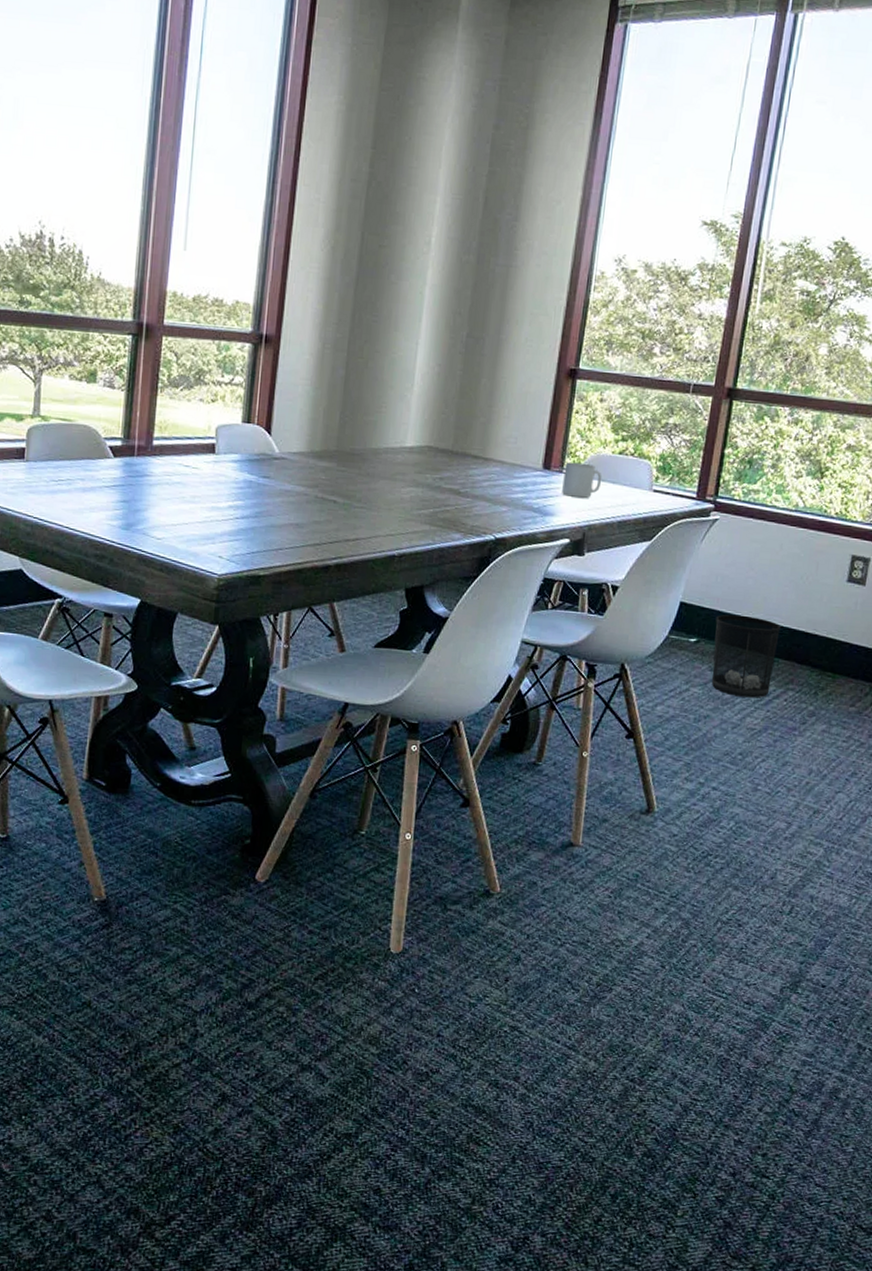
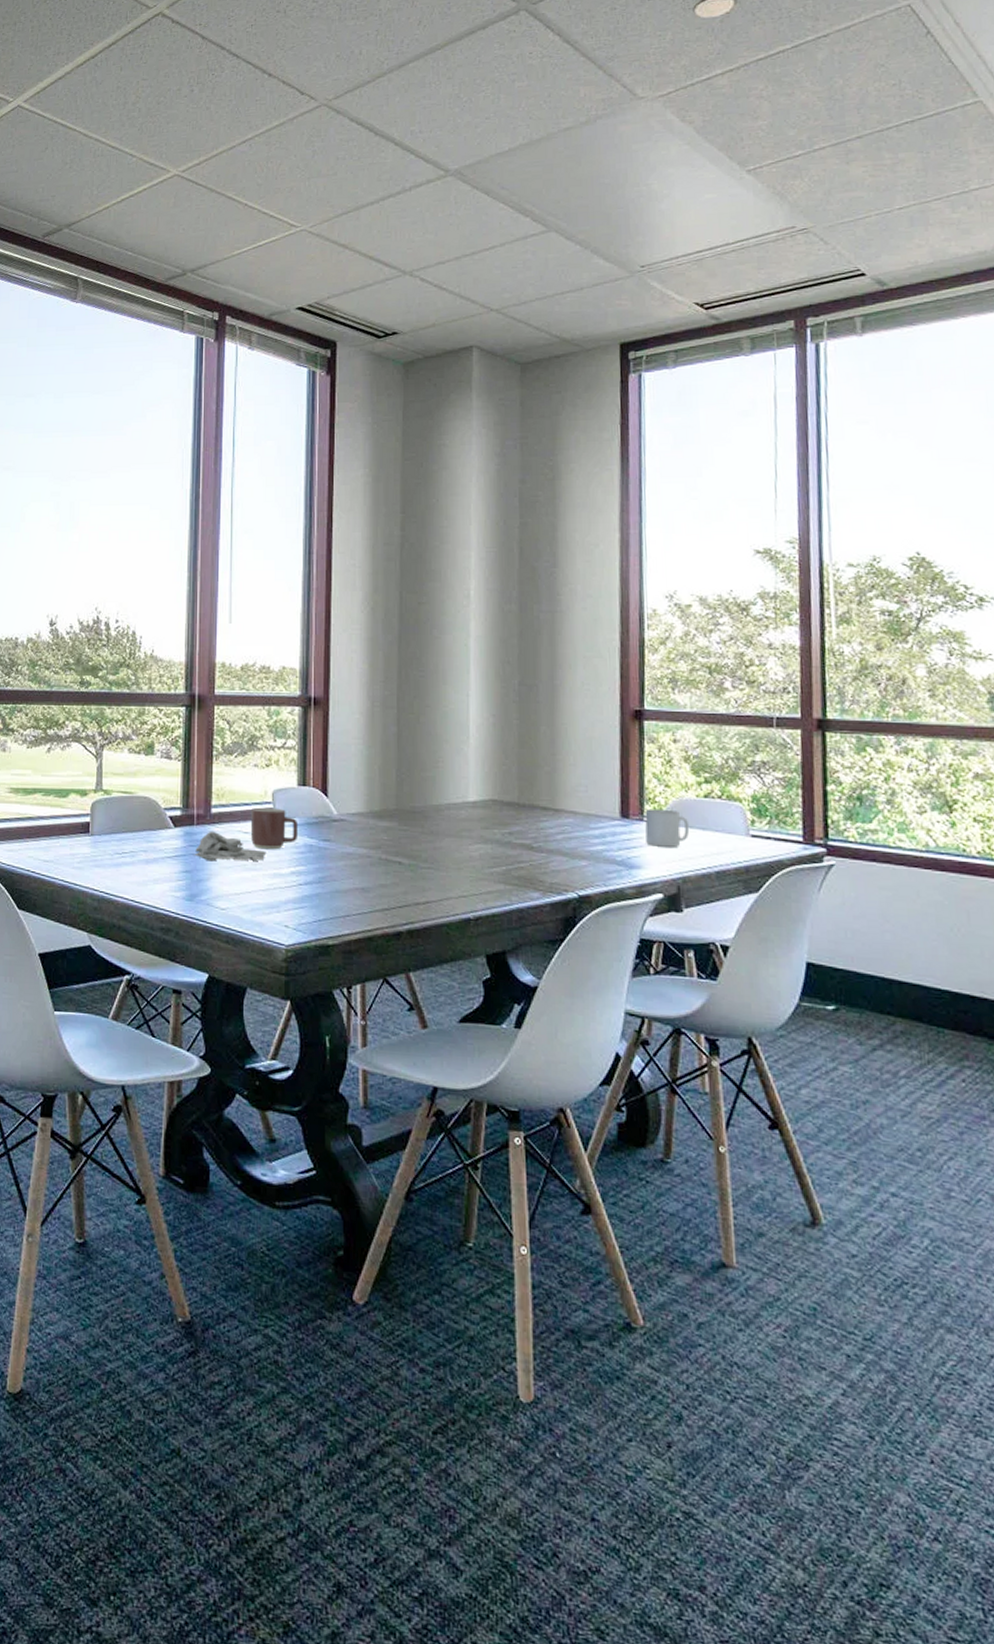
tissue: none [132,462,206,494] -> present [194,831,267,862]
mug: none [191,441,240,484] -> present [250,807,299,850]
waste bin: present [711,614,781,698] -> none [854,975,940,1078]

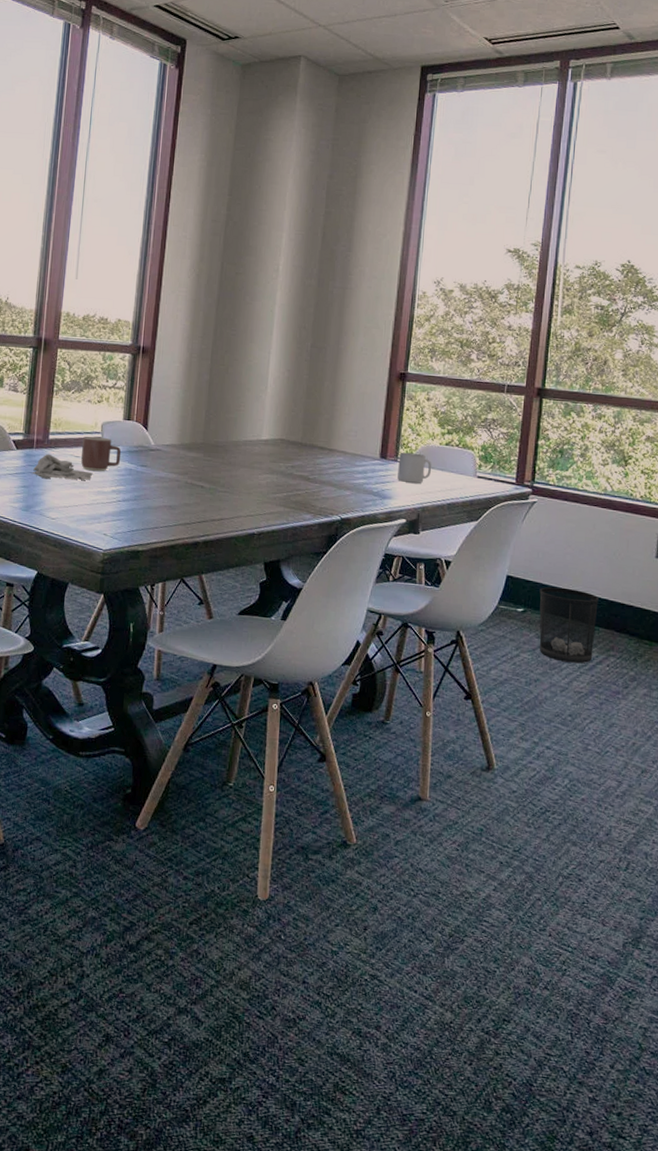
waste bin: none [854,975,940,1078] -> present [539,586,599,664]

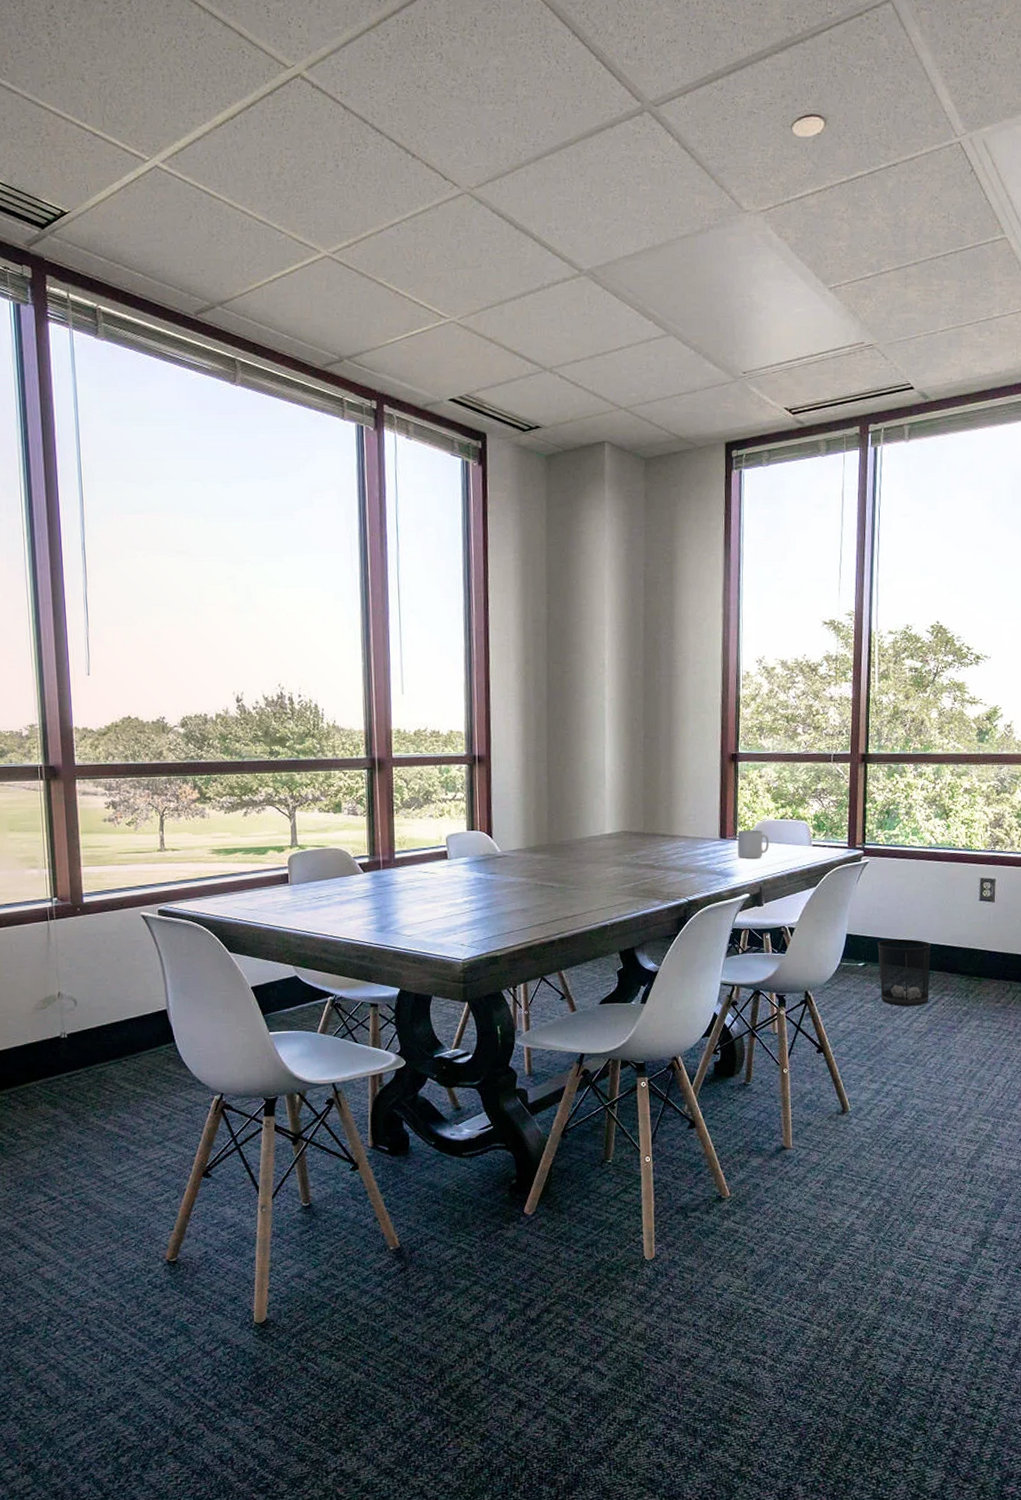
tissue: present [32,453,93,480] -> none [382,873,443,898]
mug: present [81,436,122,472] -> none [428,850,470,885]

